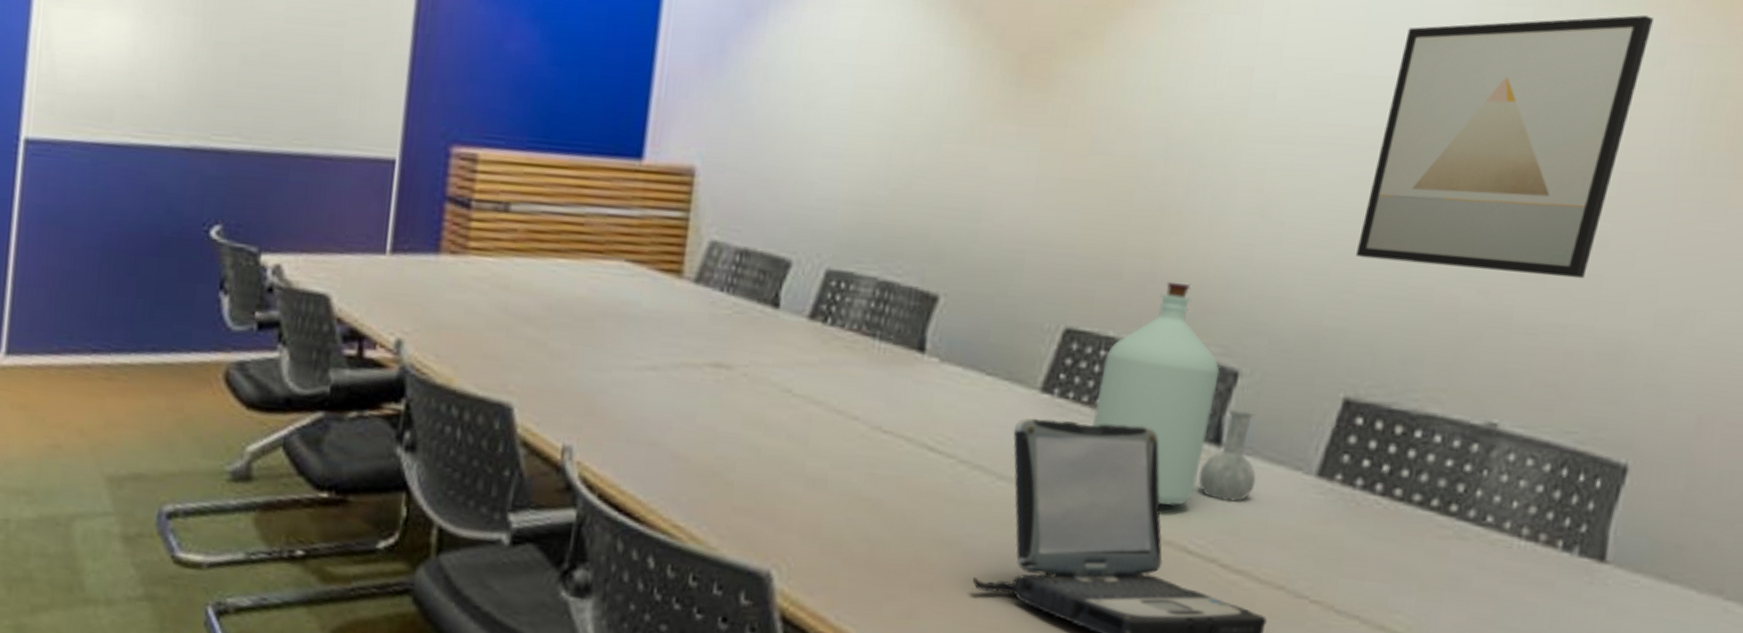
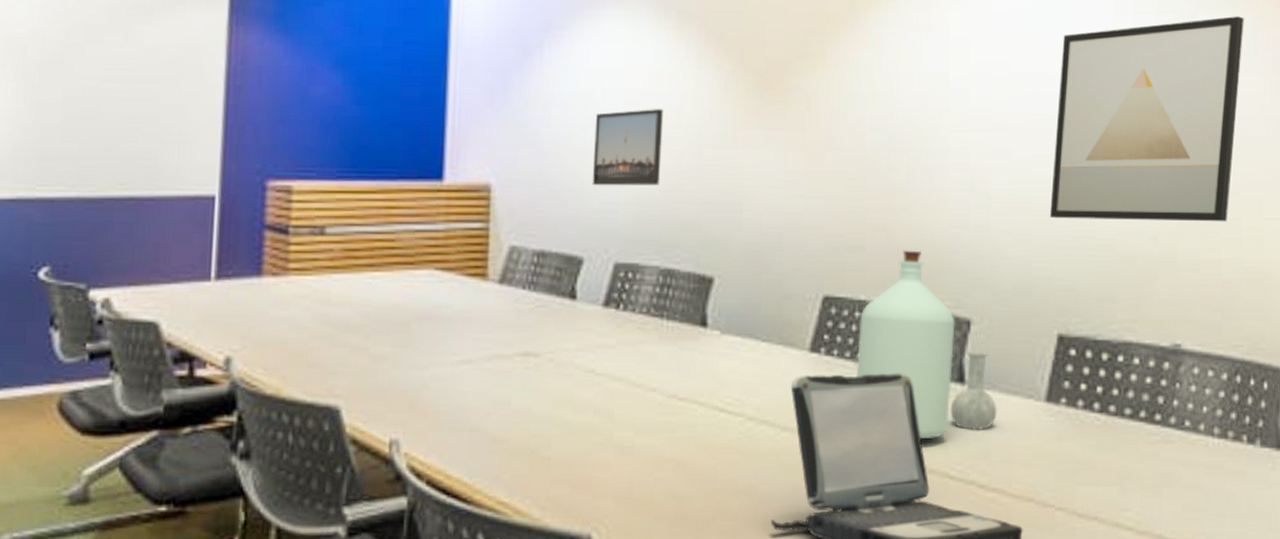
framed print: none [810,90,902,183] -> present [592,109,664,186]

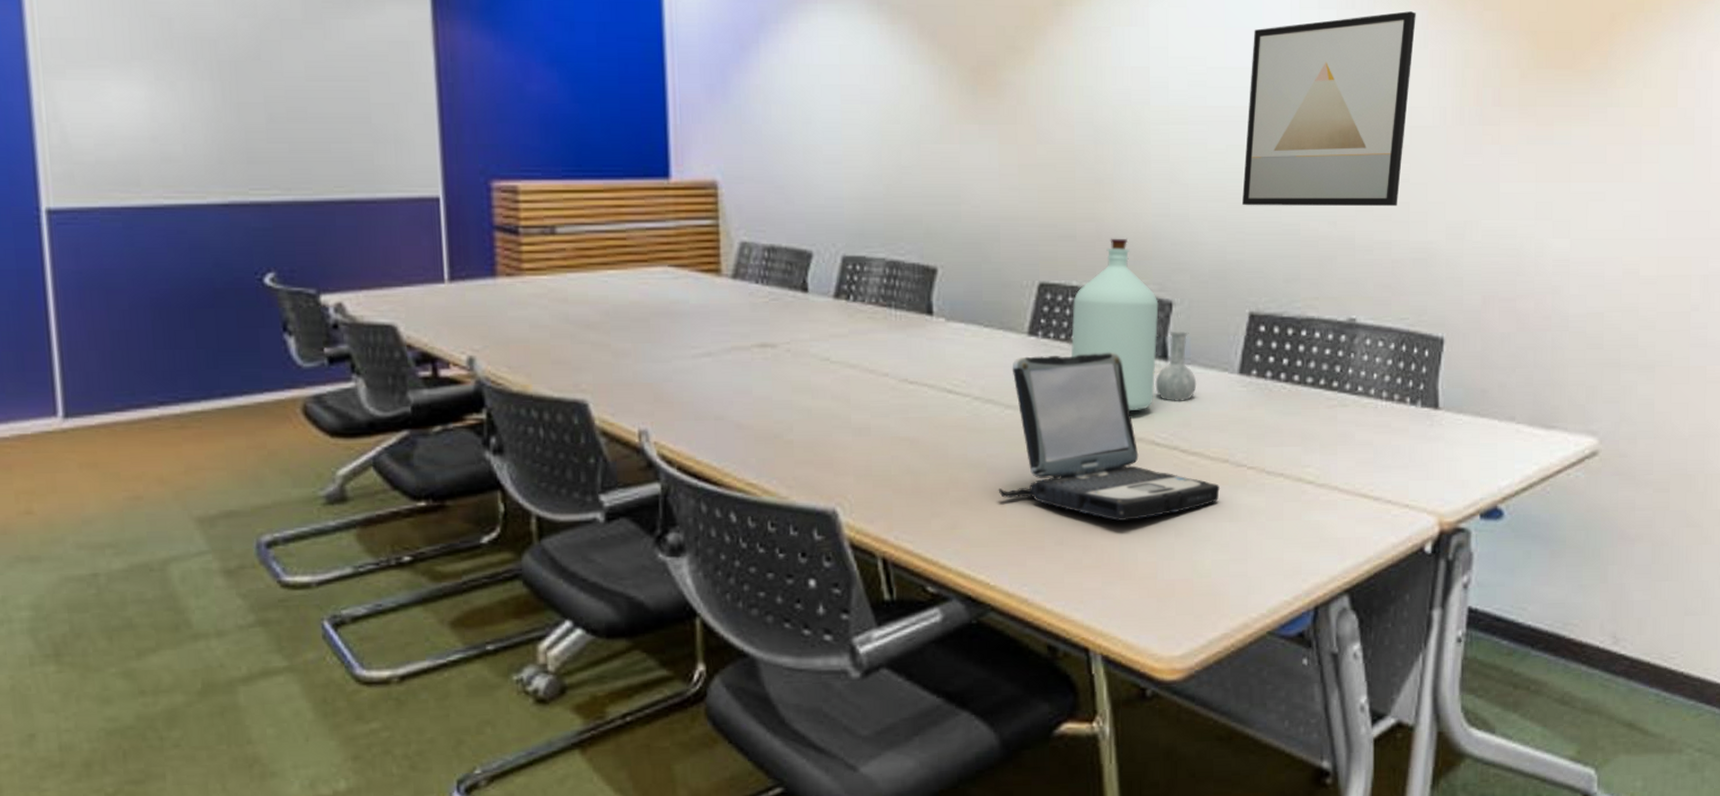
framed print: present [592,109,664,186] -> none [815,104,882,182]

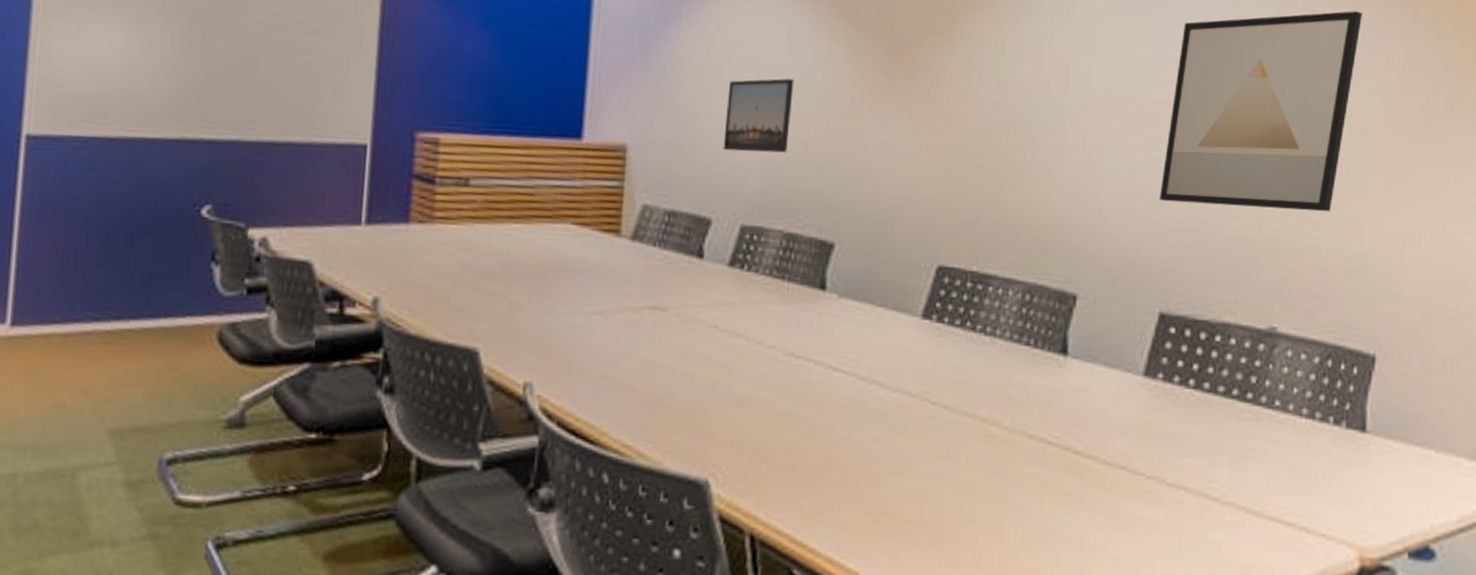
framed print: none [815,104,882,182] -> present [723,78,794,153]
laptop: present [998,353,1220,521] -> none [876,340,1114,521]
bottle: present [1071,238,1197,410] -> none [965,225,1097,406]

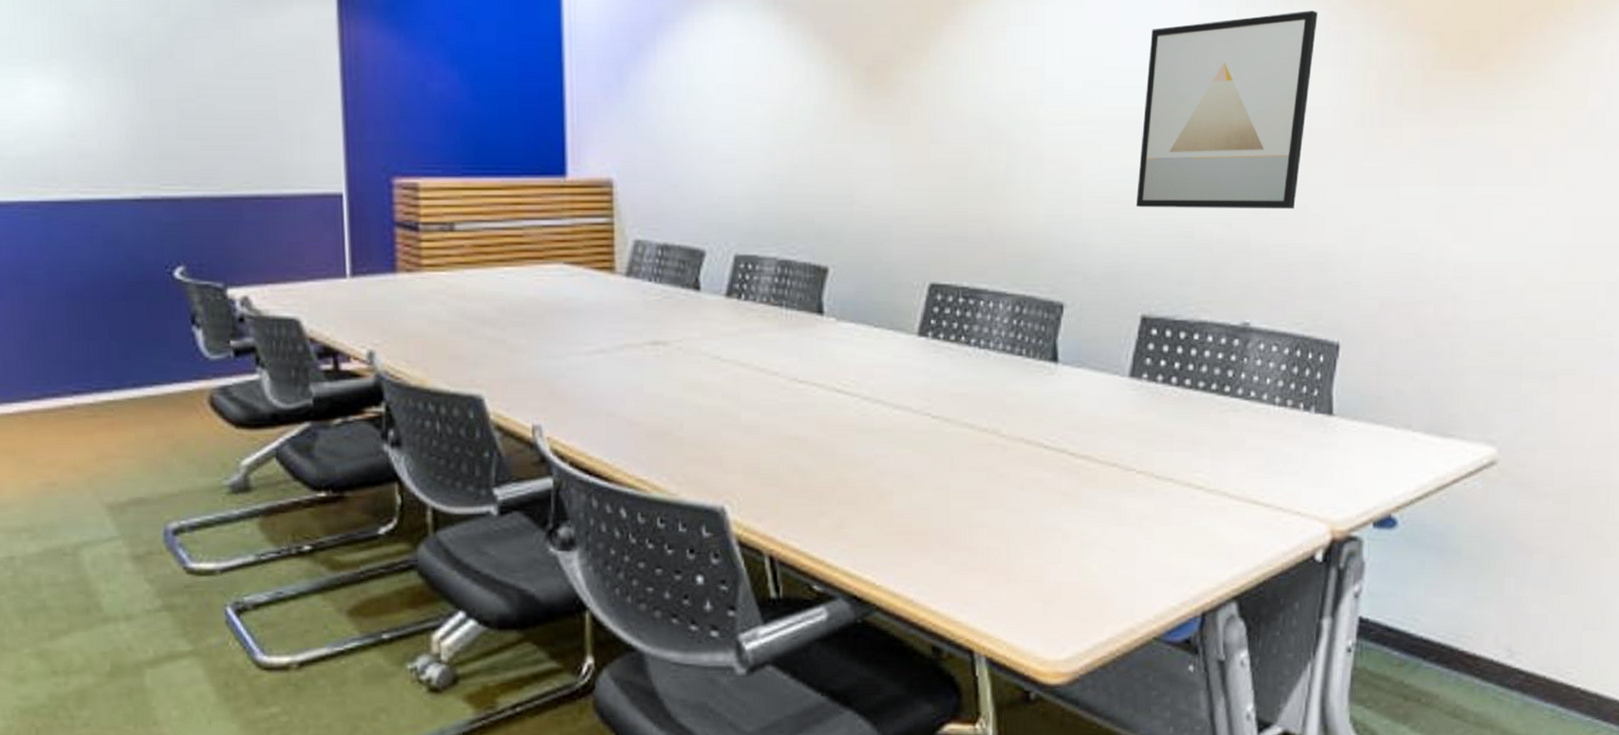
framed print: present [723,78,794,153] -> none [710,104,776,181]

